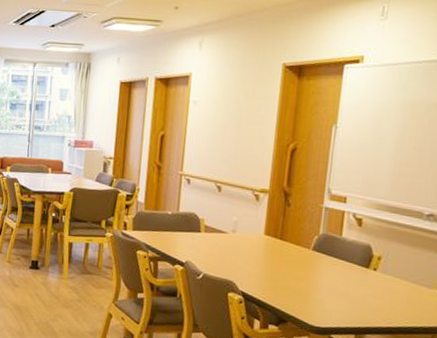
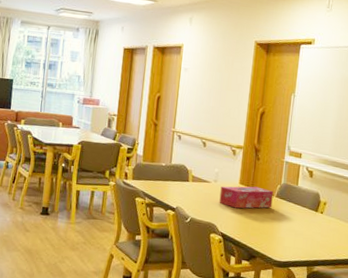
tissue box: none [238,237,309,264] -> present [219,186,274,209]

